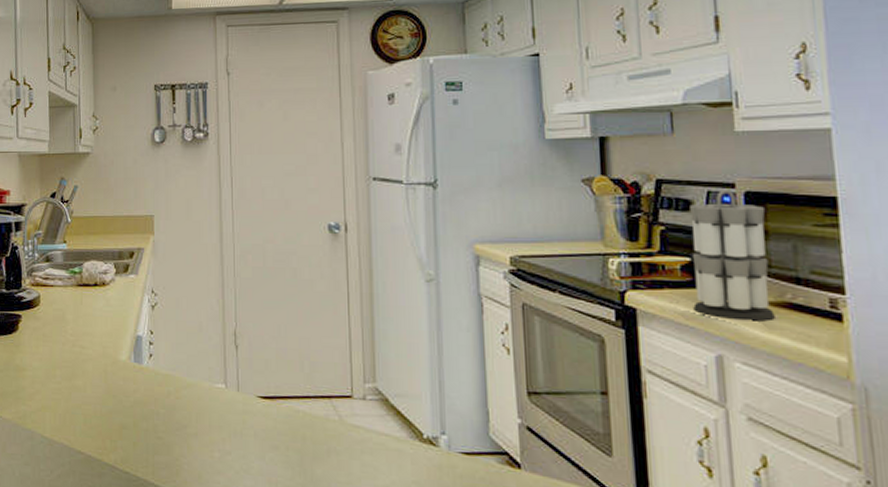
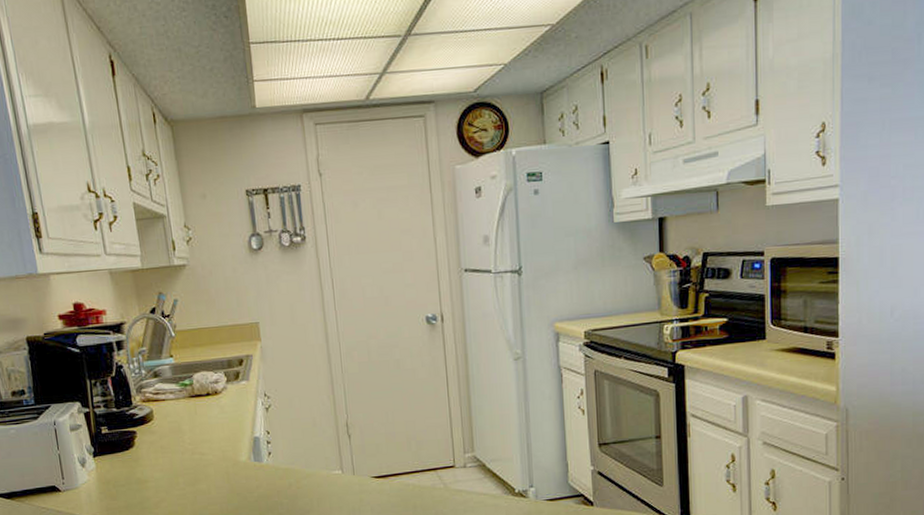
spice rack: present [690,188,775,322] -> none [728,256,787,367]

